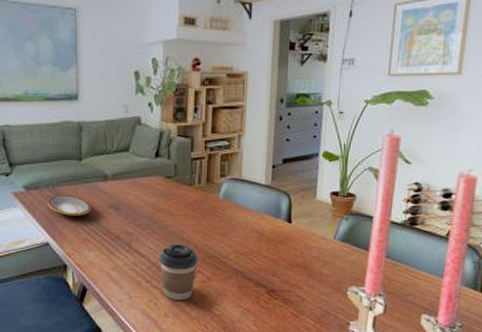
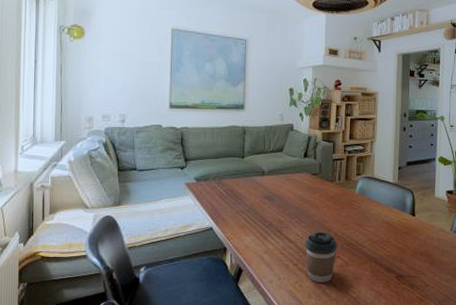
plate: present [47,194,91,216] -> none [213,186,250,205]

